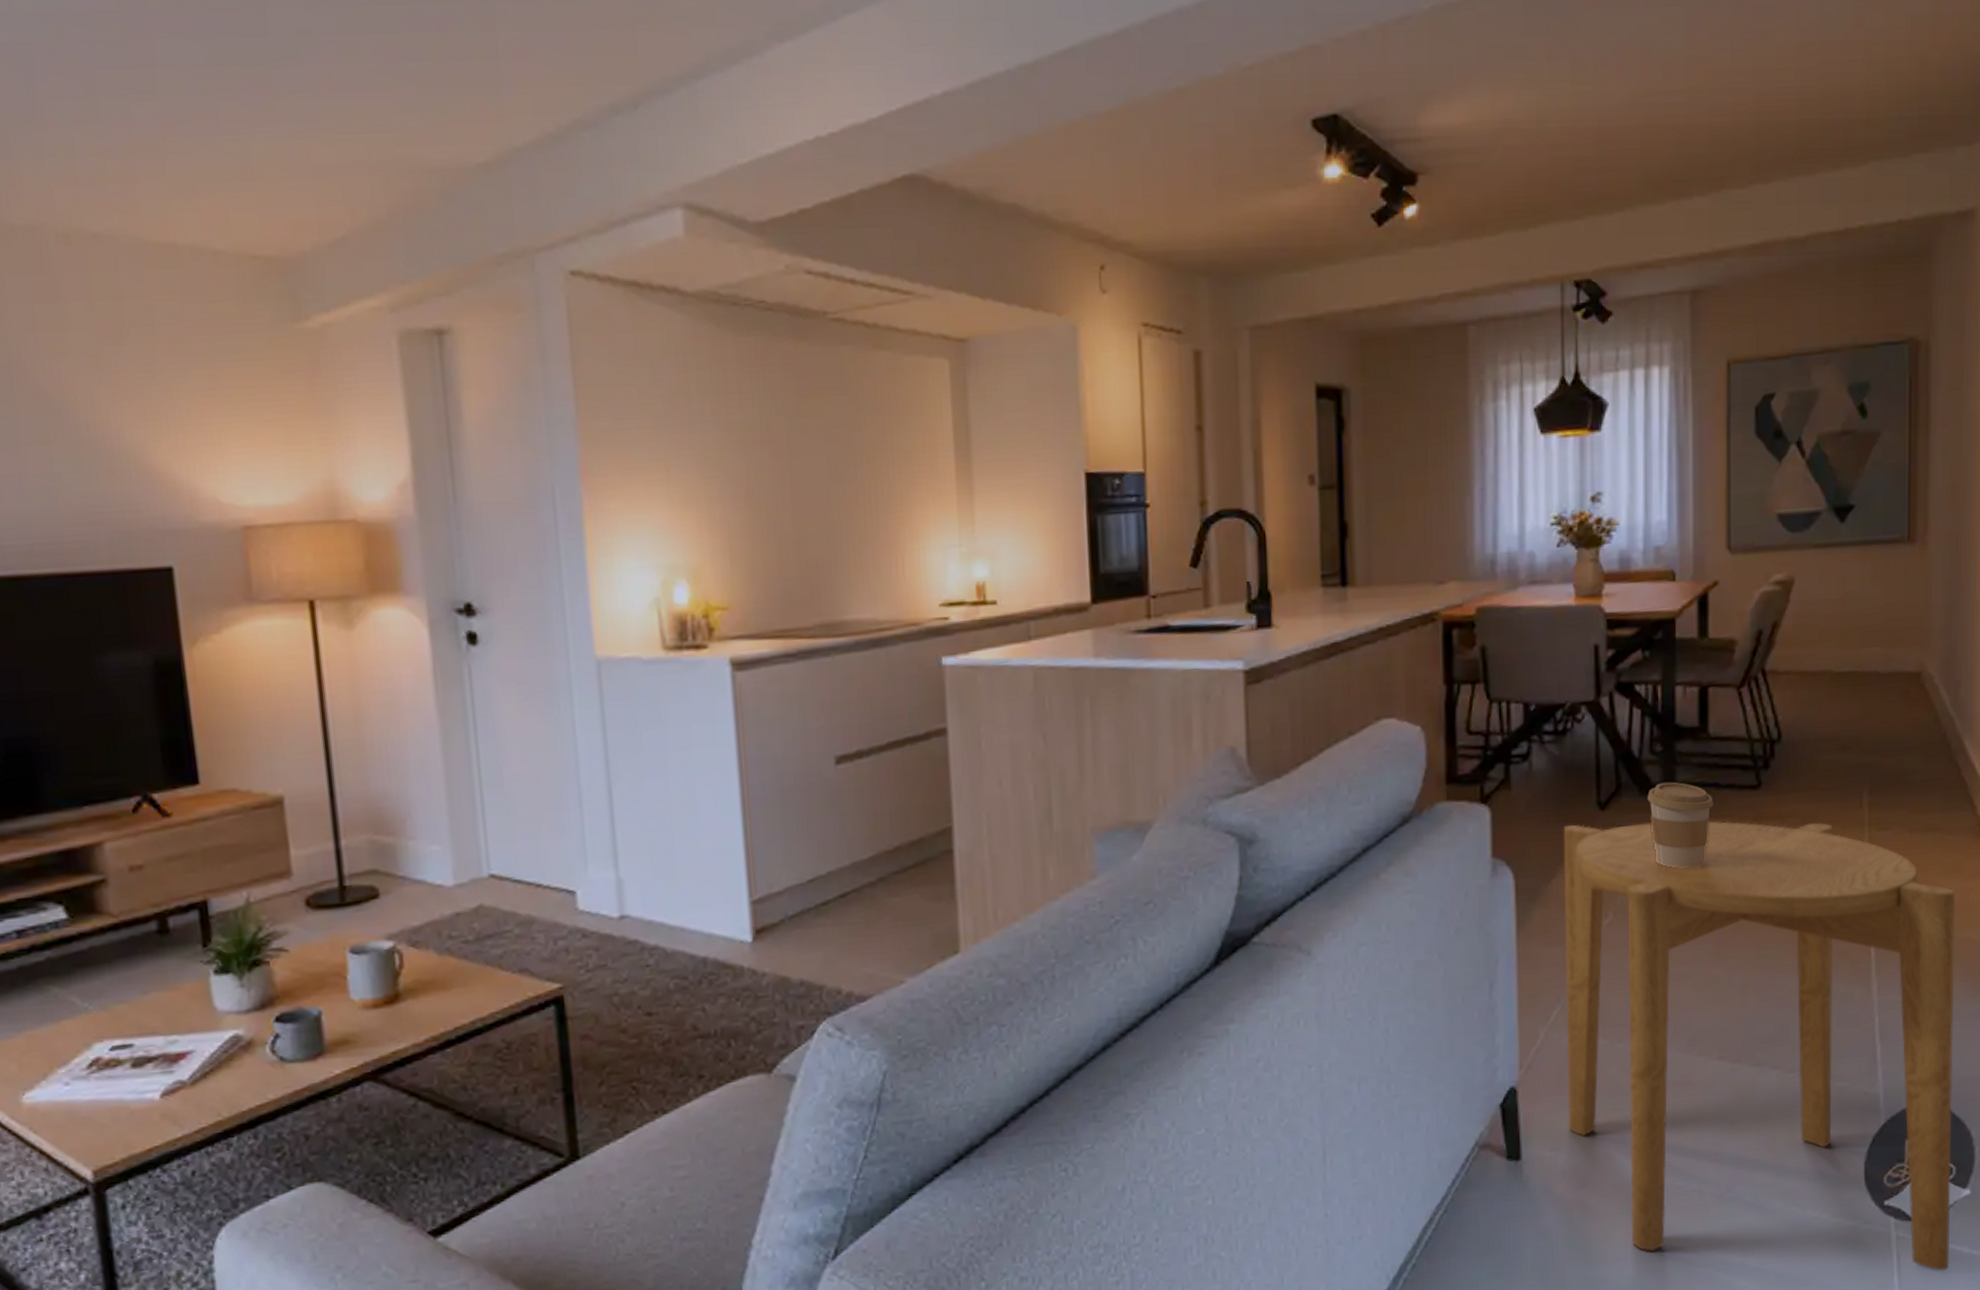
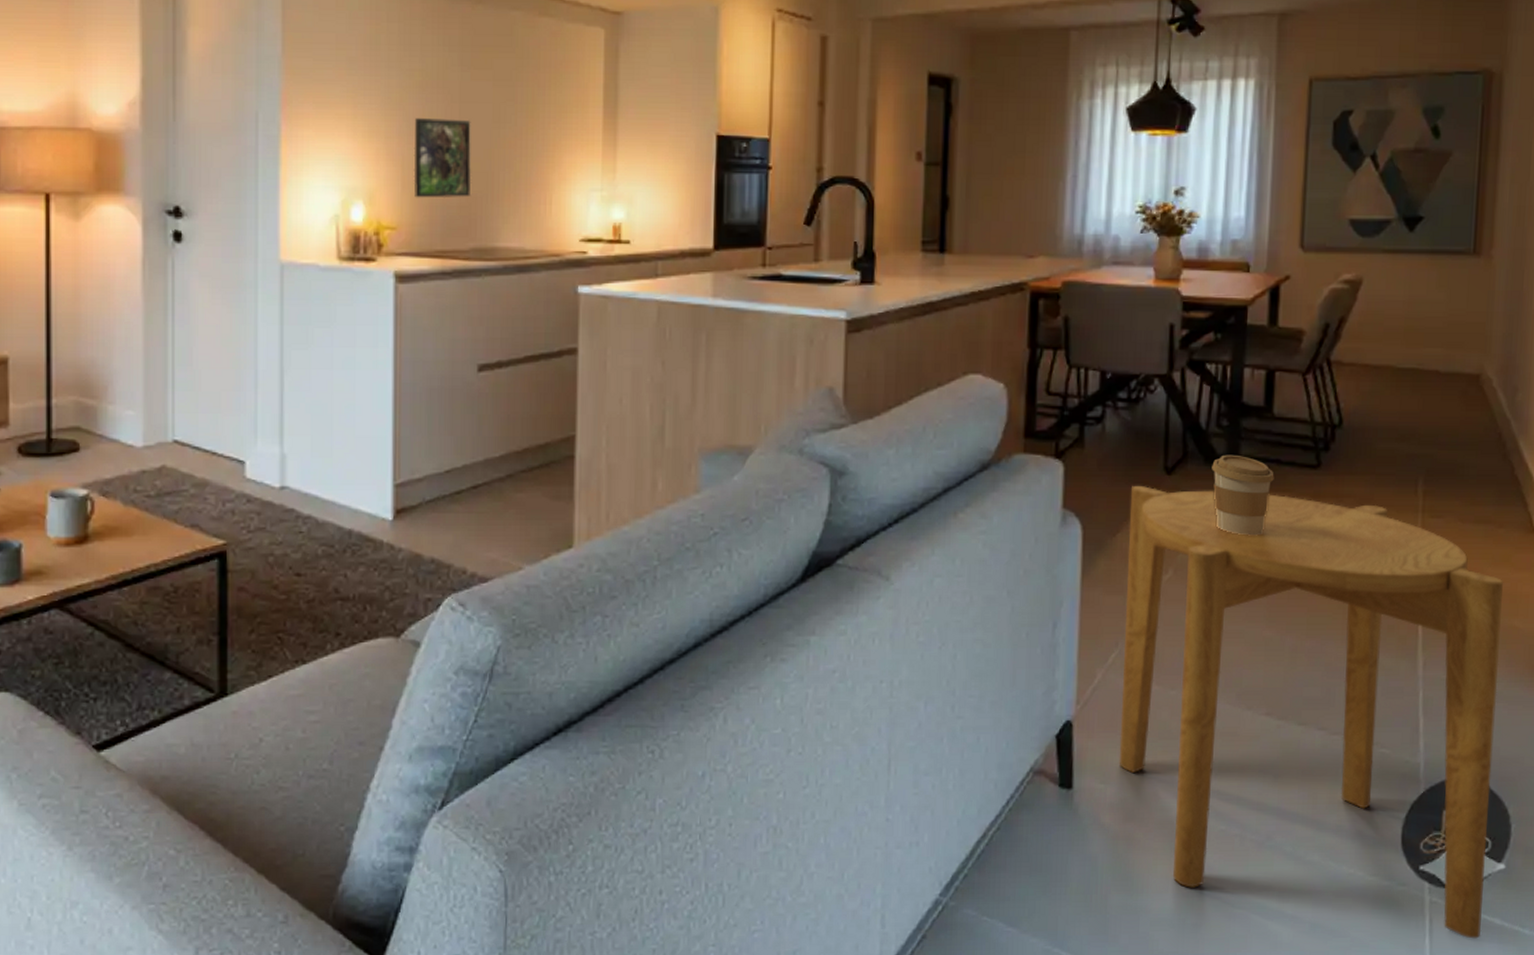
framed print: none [739,476,811,572] -> present [413,118,472,198]

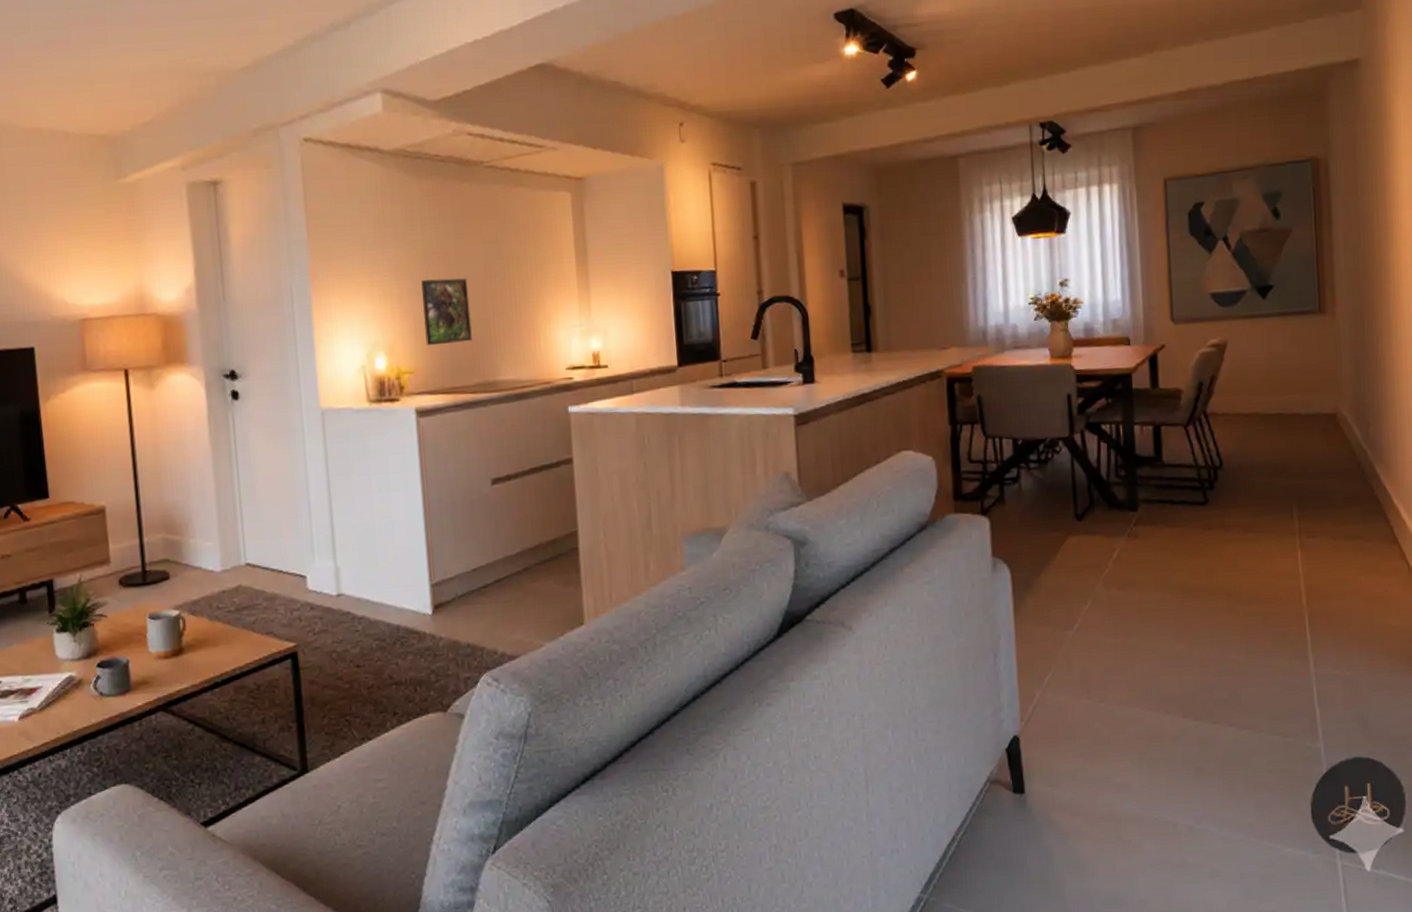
side table: present [1118,486,1503,939] -> none [1048,529,1390,895]
coffee cup: present [1212,454,1274,536] -> none [1115,499,1170,567]

